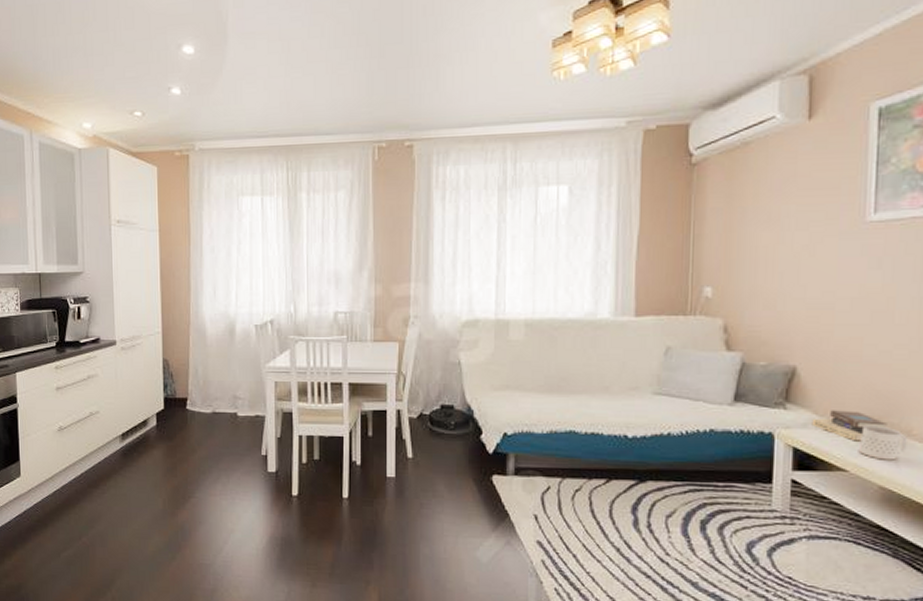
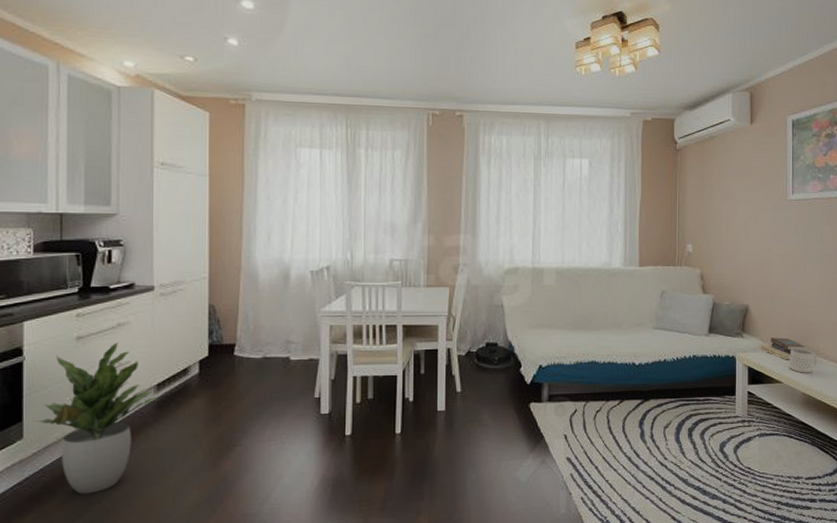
potted plant: none [28,393,124,530] -> present [35,342,159,494]

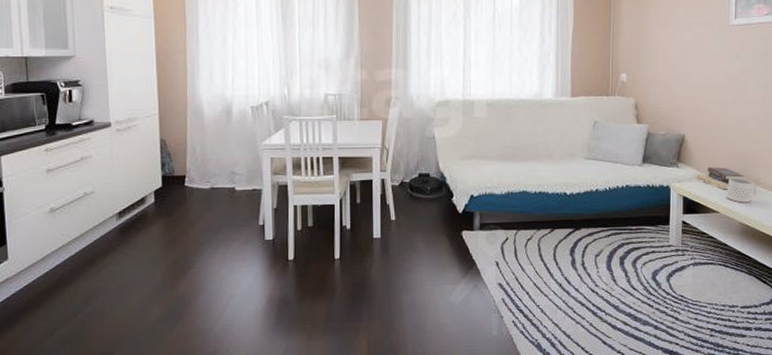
potted plant: present [35,342,159,494] -> none [17,174,121,309]

